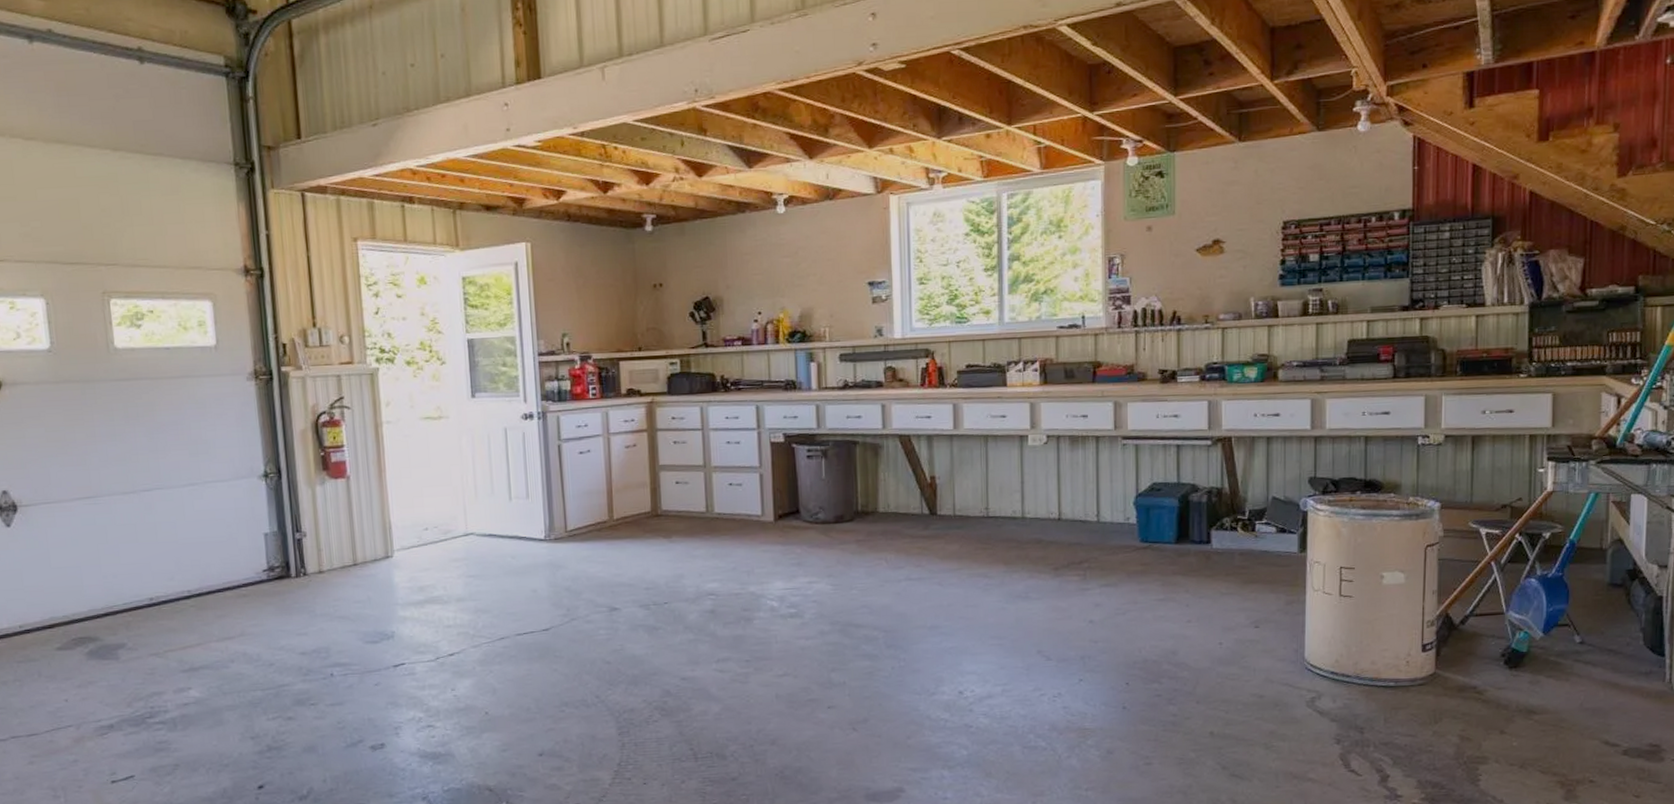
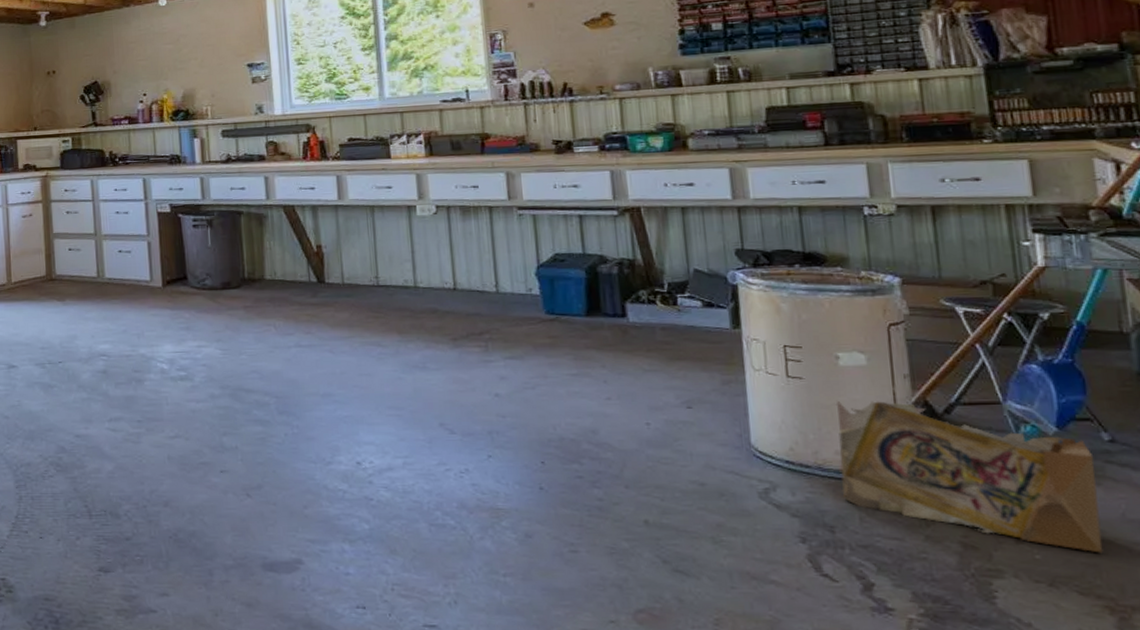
cardboard box: none [1373,615,1567,738] -> present [835,400,1103,553]

